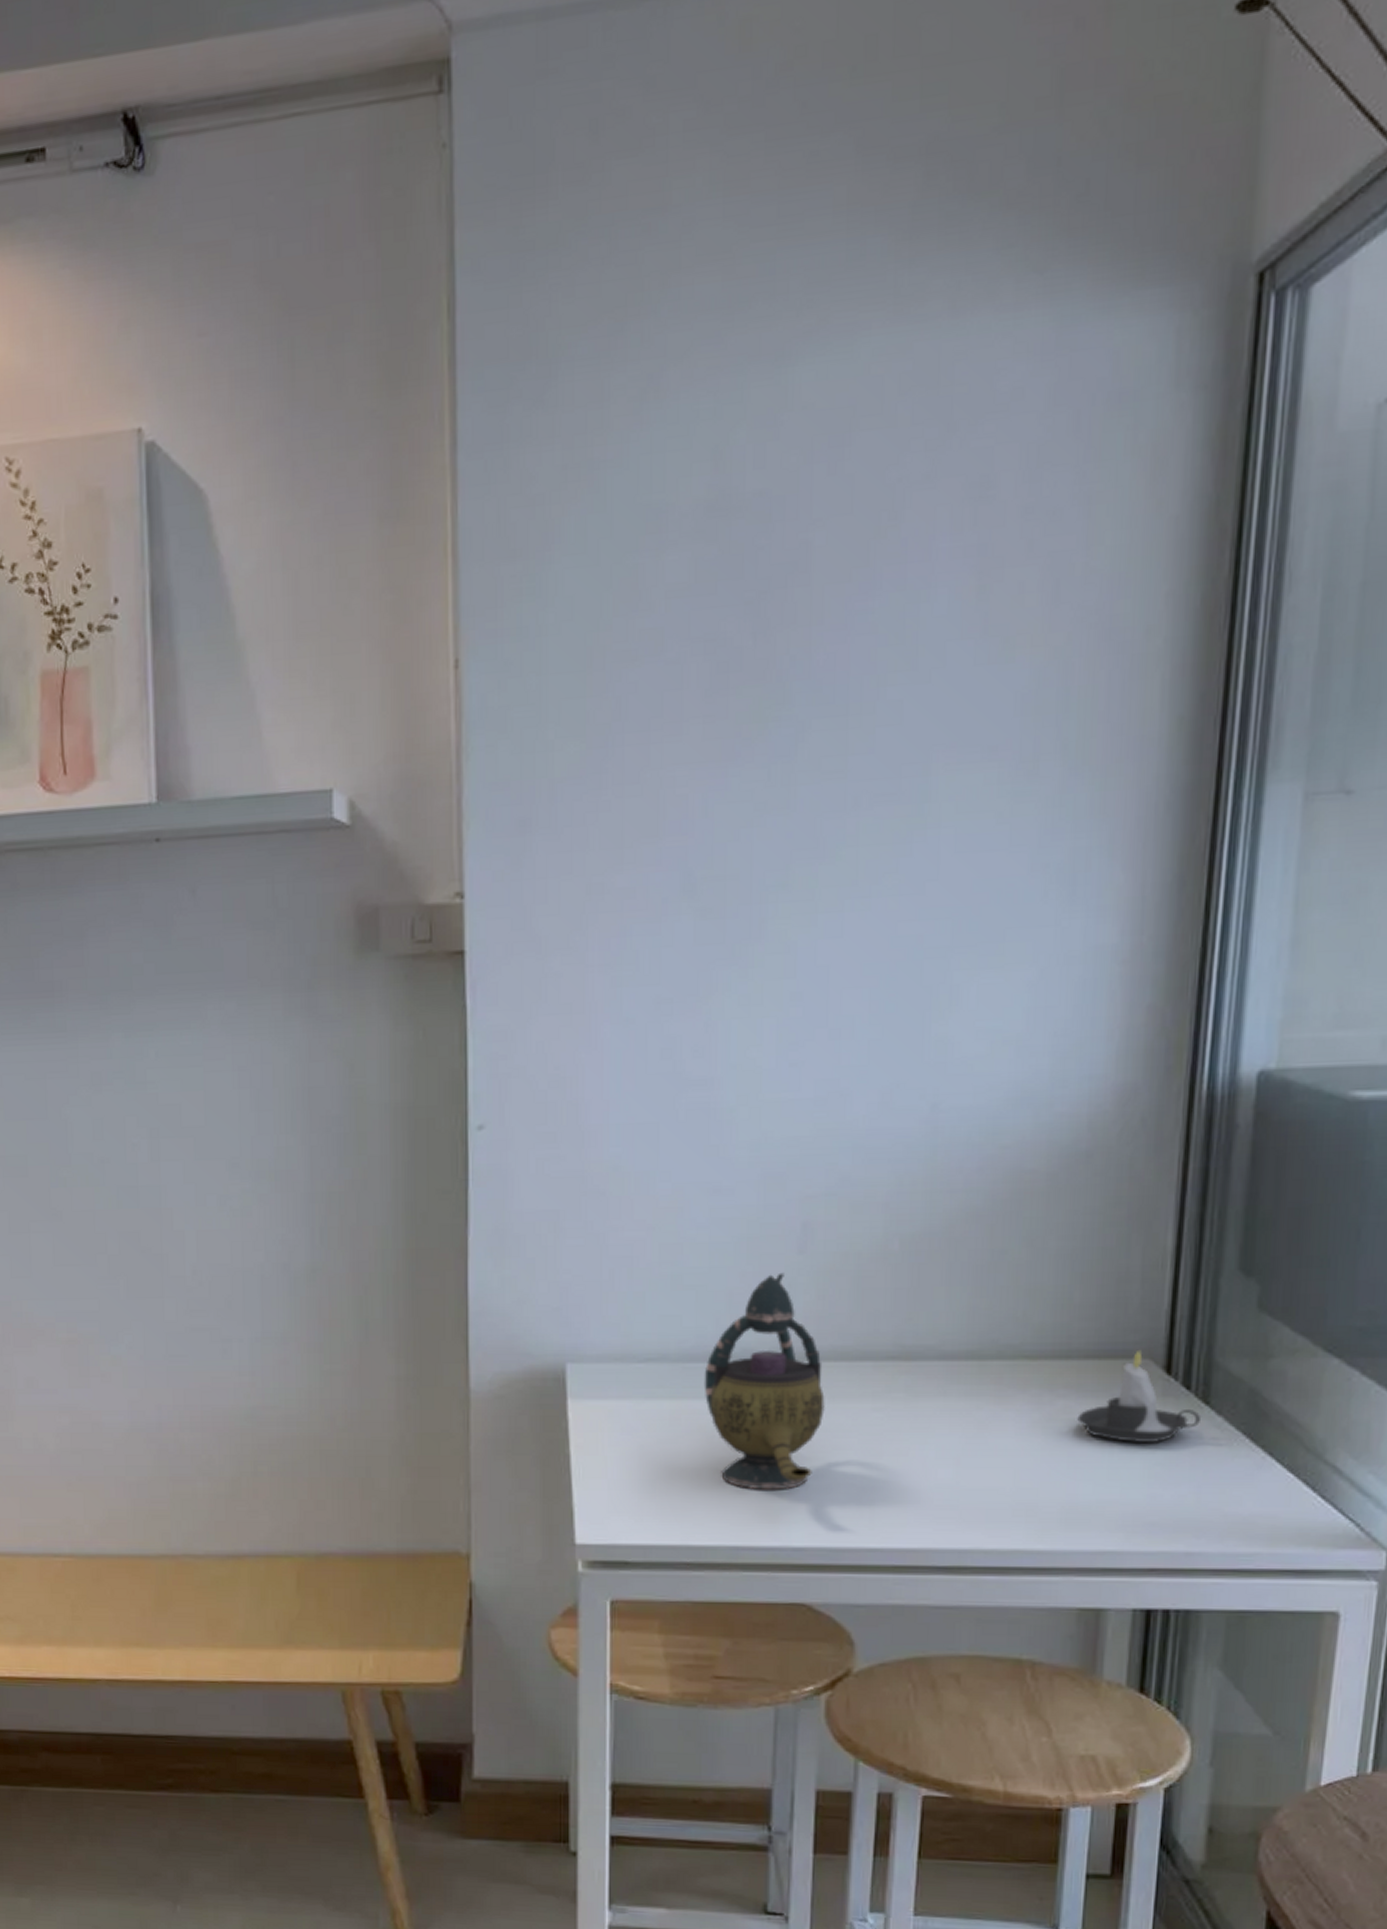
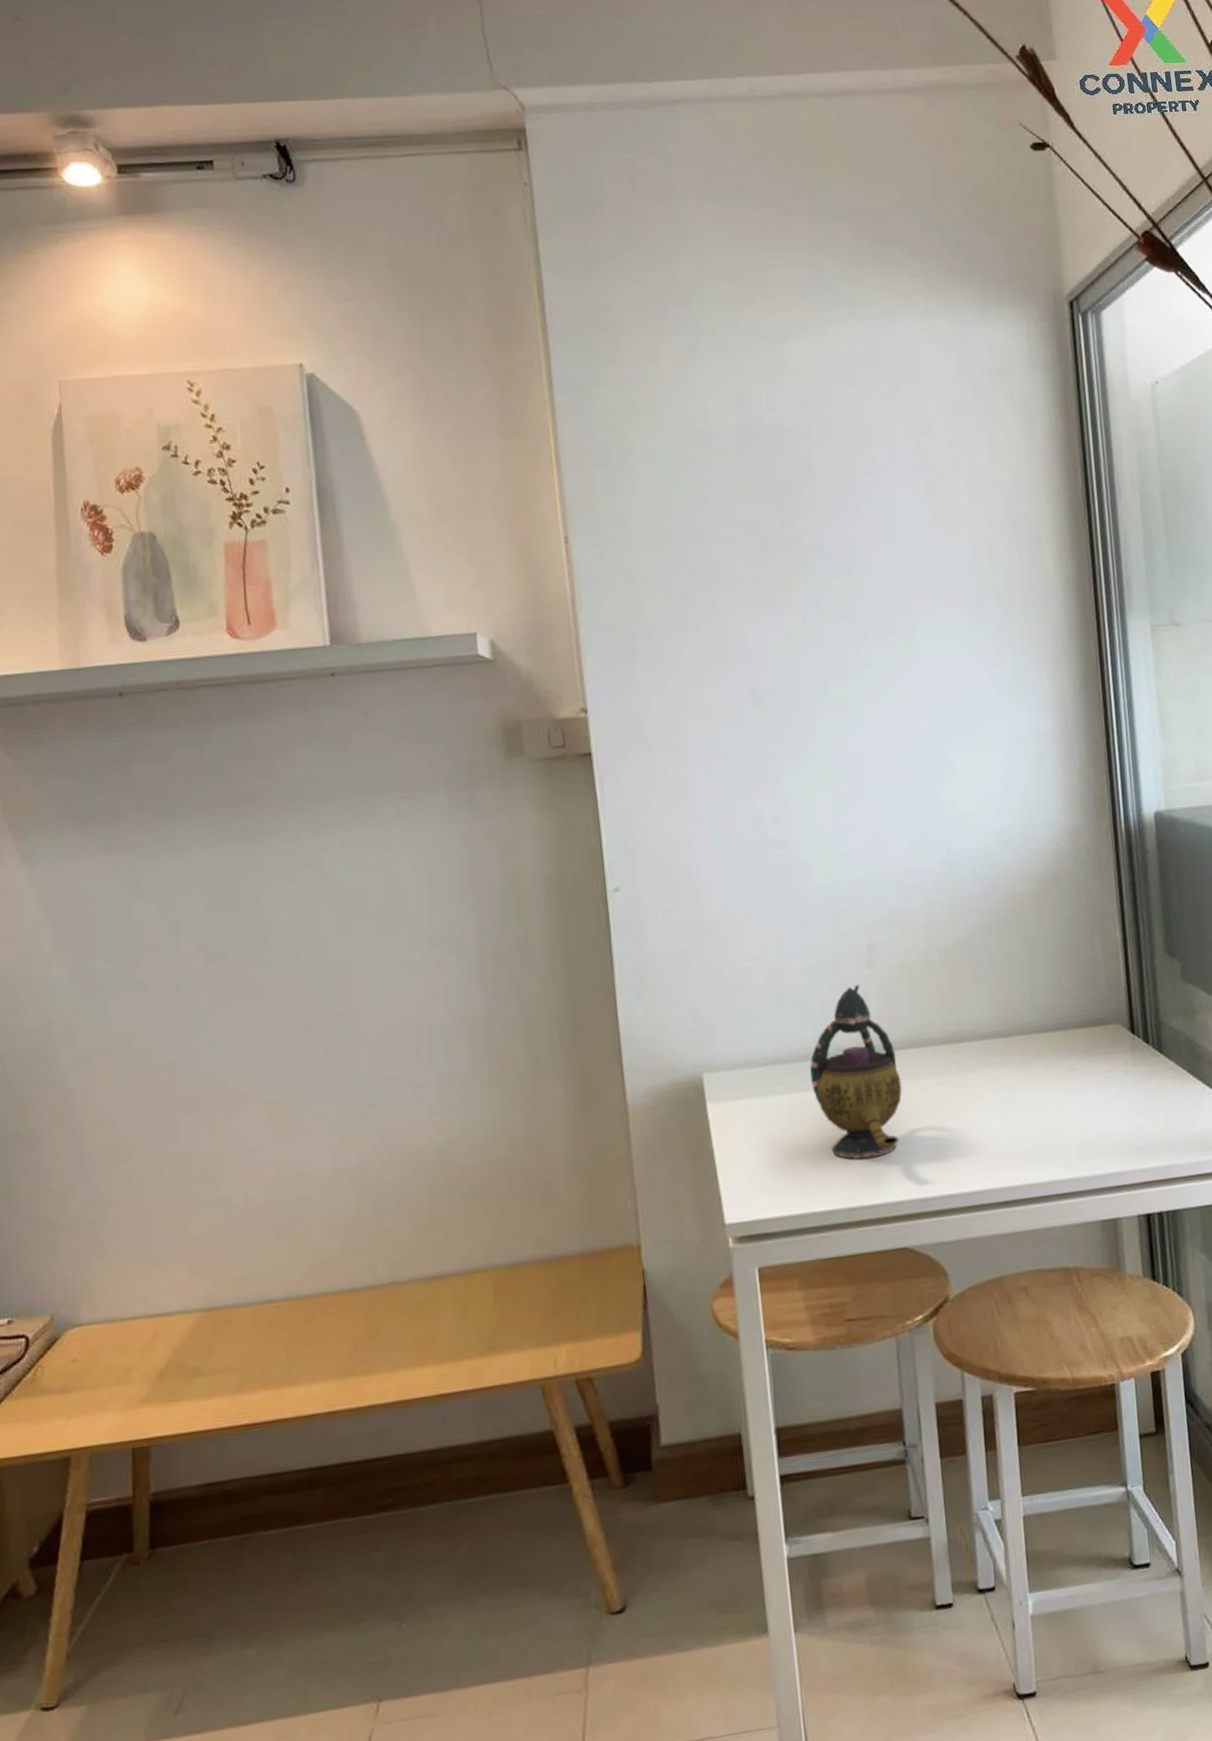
candle: present [1077,1349,1200,1444] -> none [1078,1017,1159,1087]

